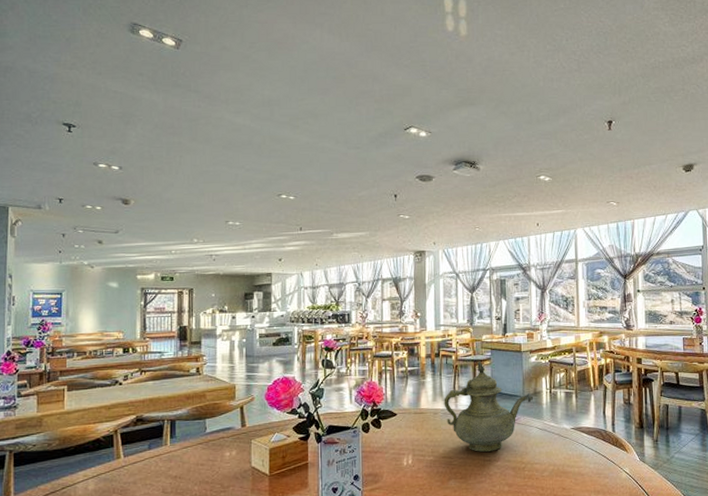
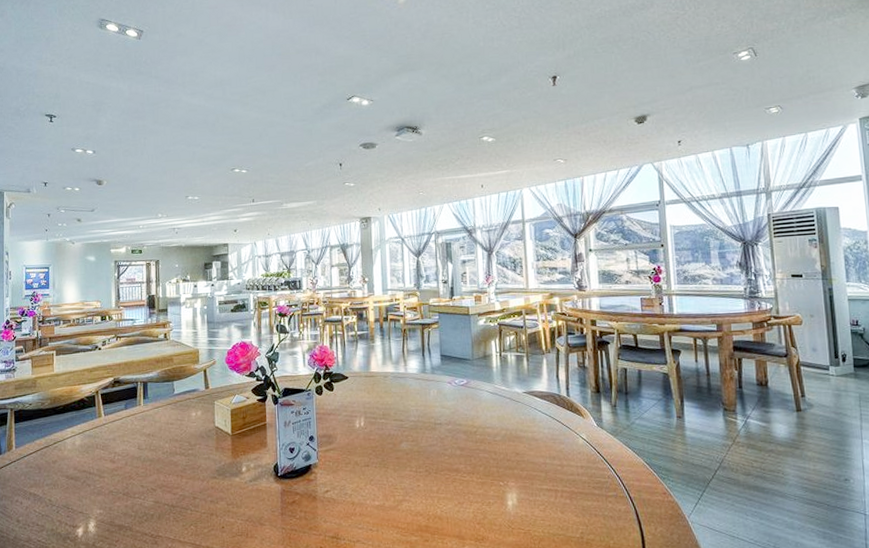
teapot: present [444,361,533,452] -> none [393,325,482,415]

